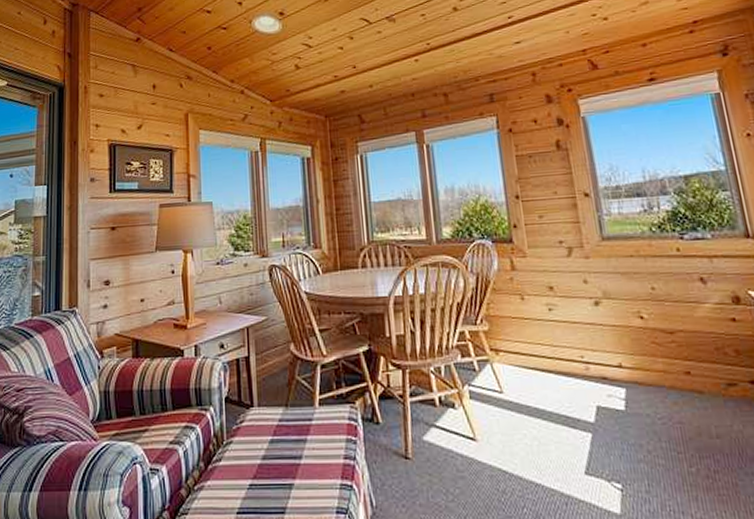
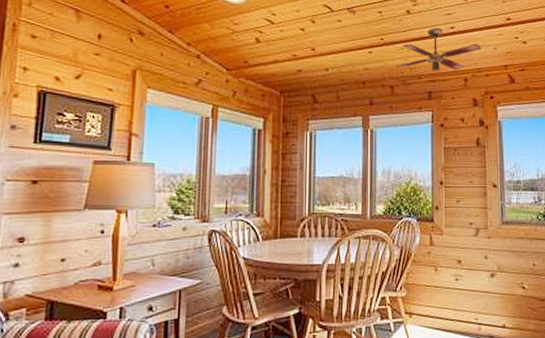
ceiling fan: none [447,20,549,73] -> present [396,28,481,72]

